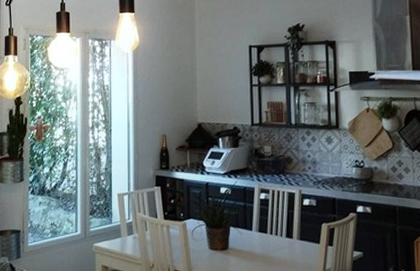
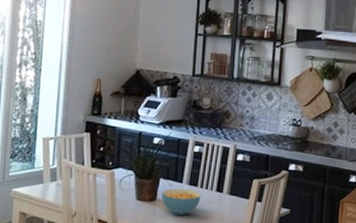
cereal bowl: none [233,236,272,263] -> present [161,188,201,215]

